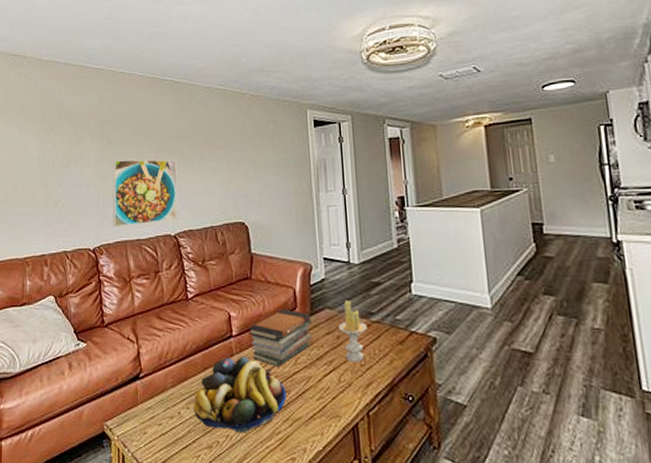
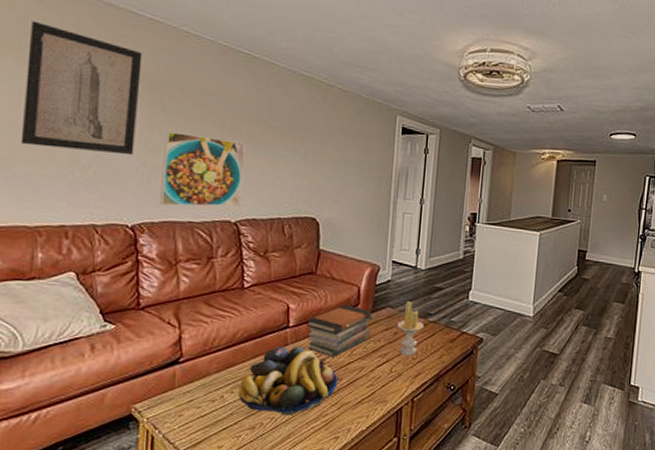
wall art: none [12,89,92,190] -> present [20,20,143,156]

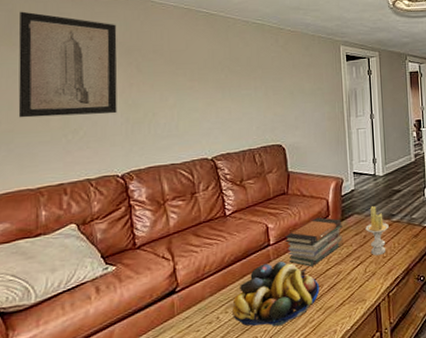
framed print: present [160,132,245,207] -> none [143,87,215,154]

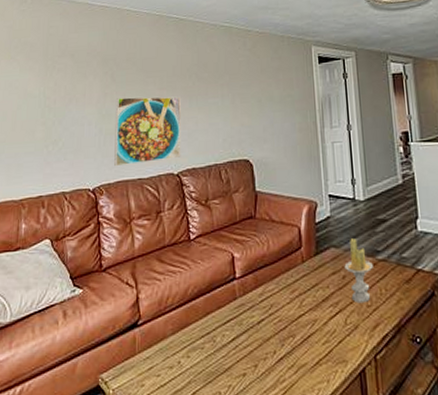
wall art: present [18,11,117,118] -> none [10,26,96,129]
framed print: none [143,87,215,154] -> present [114,96,181,167]
fruit bowl: present [232,261,320,327] -> none [195,299,292,383]
book stack: present [285,217,343,267] -> none [252,248,319,311]

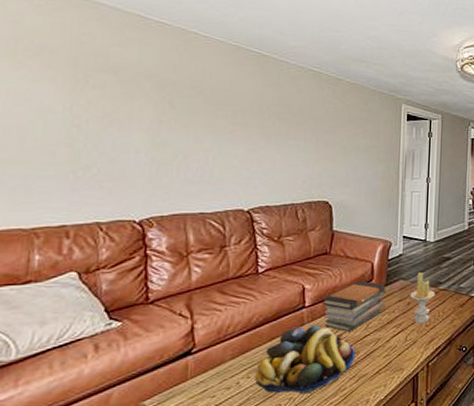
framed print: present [114,96,181,167] -> none [169,128,257,200]
fruit bowl: none [195,299,292,383] -> present [255,324,355,395]
book stack: none [252,248,319,311] -> present [322,280,386,333]

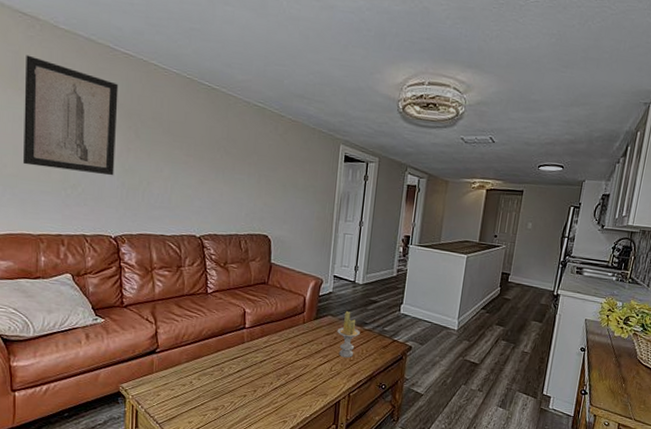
wall art: none [16,25,150,152] -> present [22,54,119,176]
fruit bowl: present [255,324,355,395] -> none [204,344,287,401]
book stack: present [322,280,386,333] -> none [259,311,316,356]

